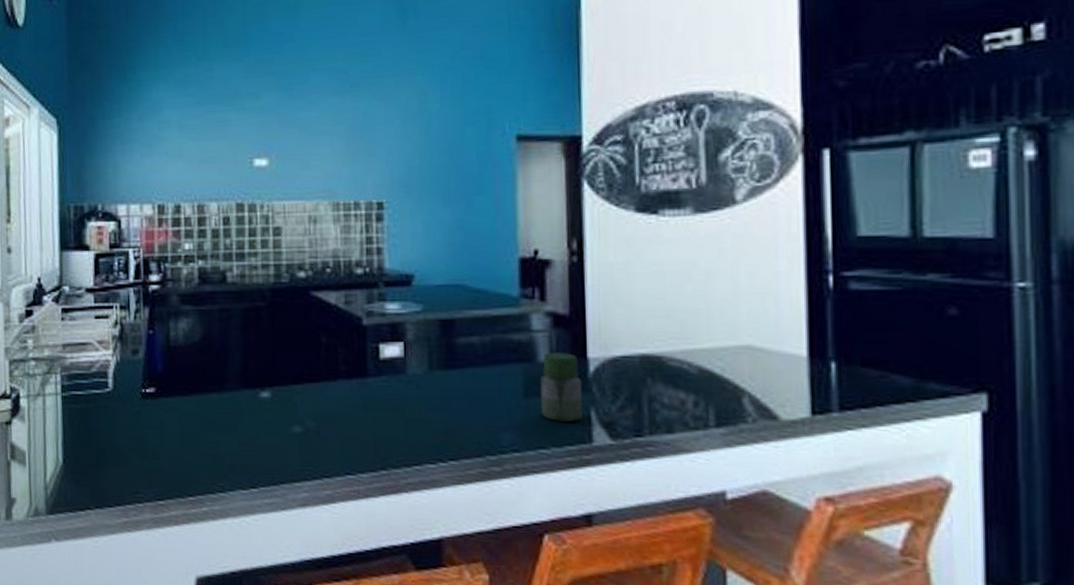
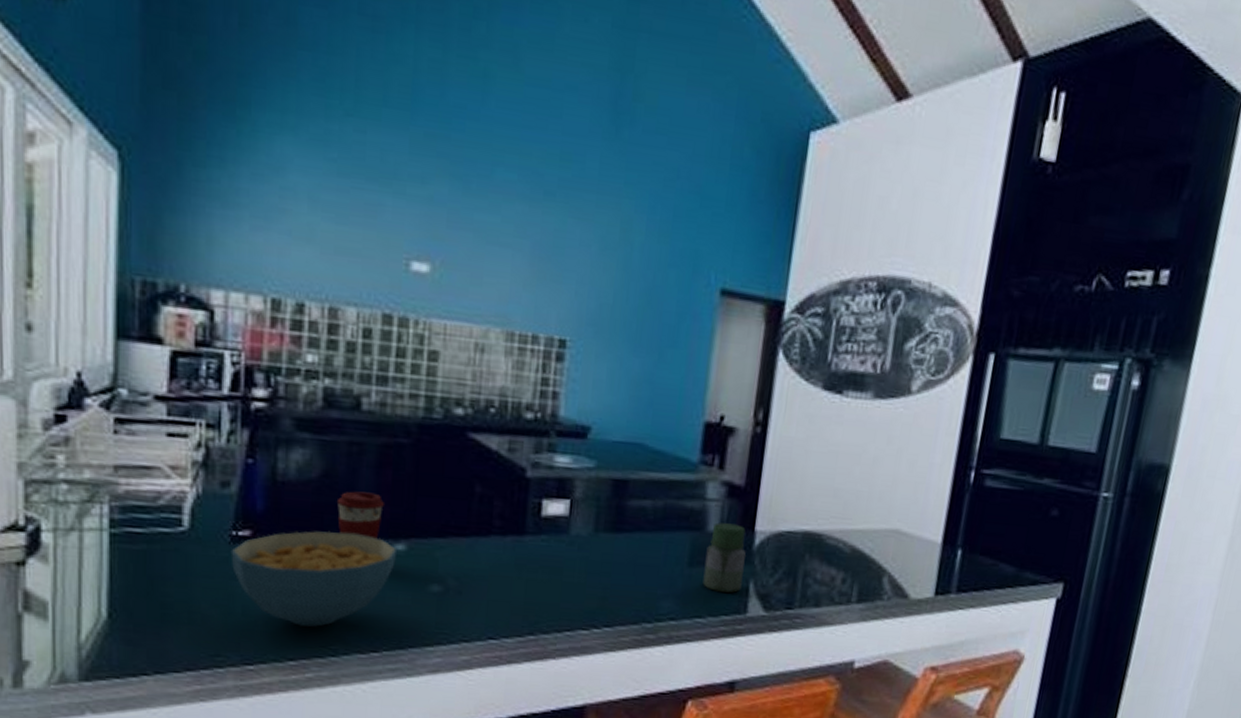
cereal bowl: none [142,384,264,467] -> present [230,530,398,627]
coffee cup: none [214,349,250,389] -> present [336,491,384,539]

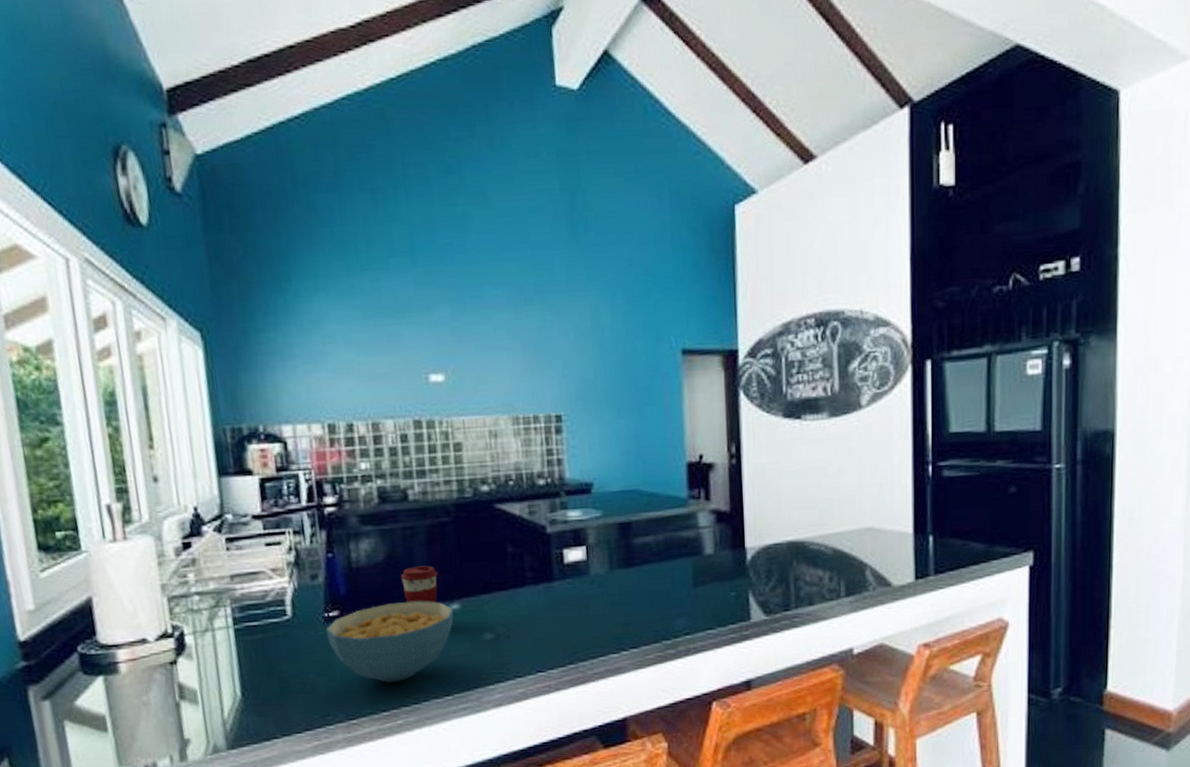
jar: present [702,523,746,593] -> none [706,545,742,605]

